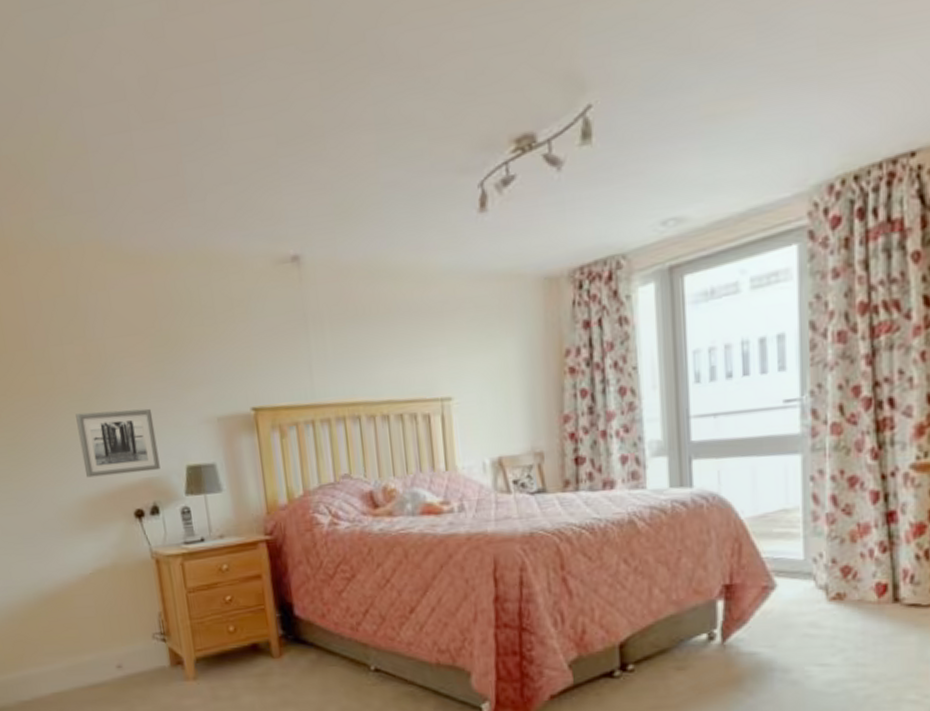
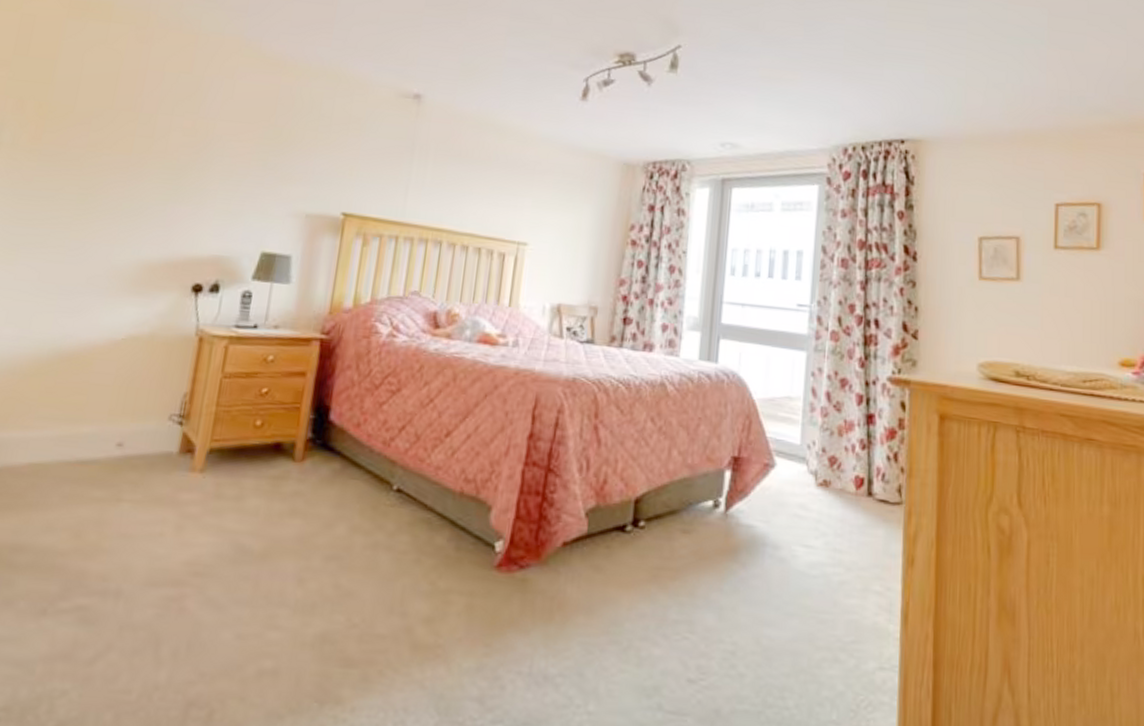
wall art: present [75,408,160,478] -> none [153,180,243,251]

